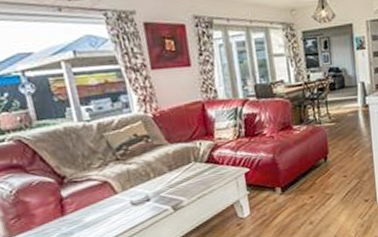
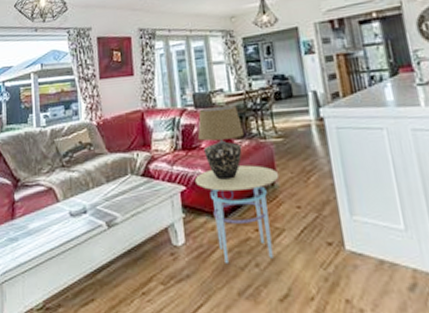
side table: none [257,146,331,226] -> present [194,165,280,265]
table lamp: none [260,95,303,161] -> present [198,105,245,180]

